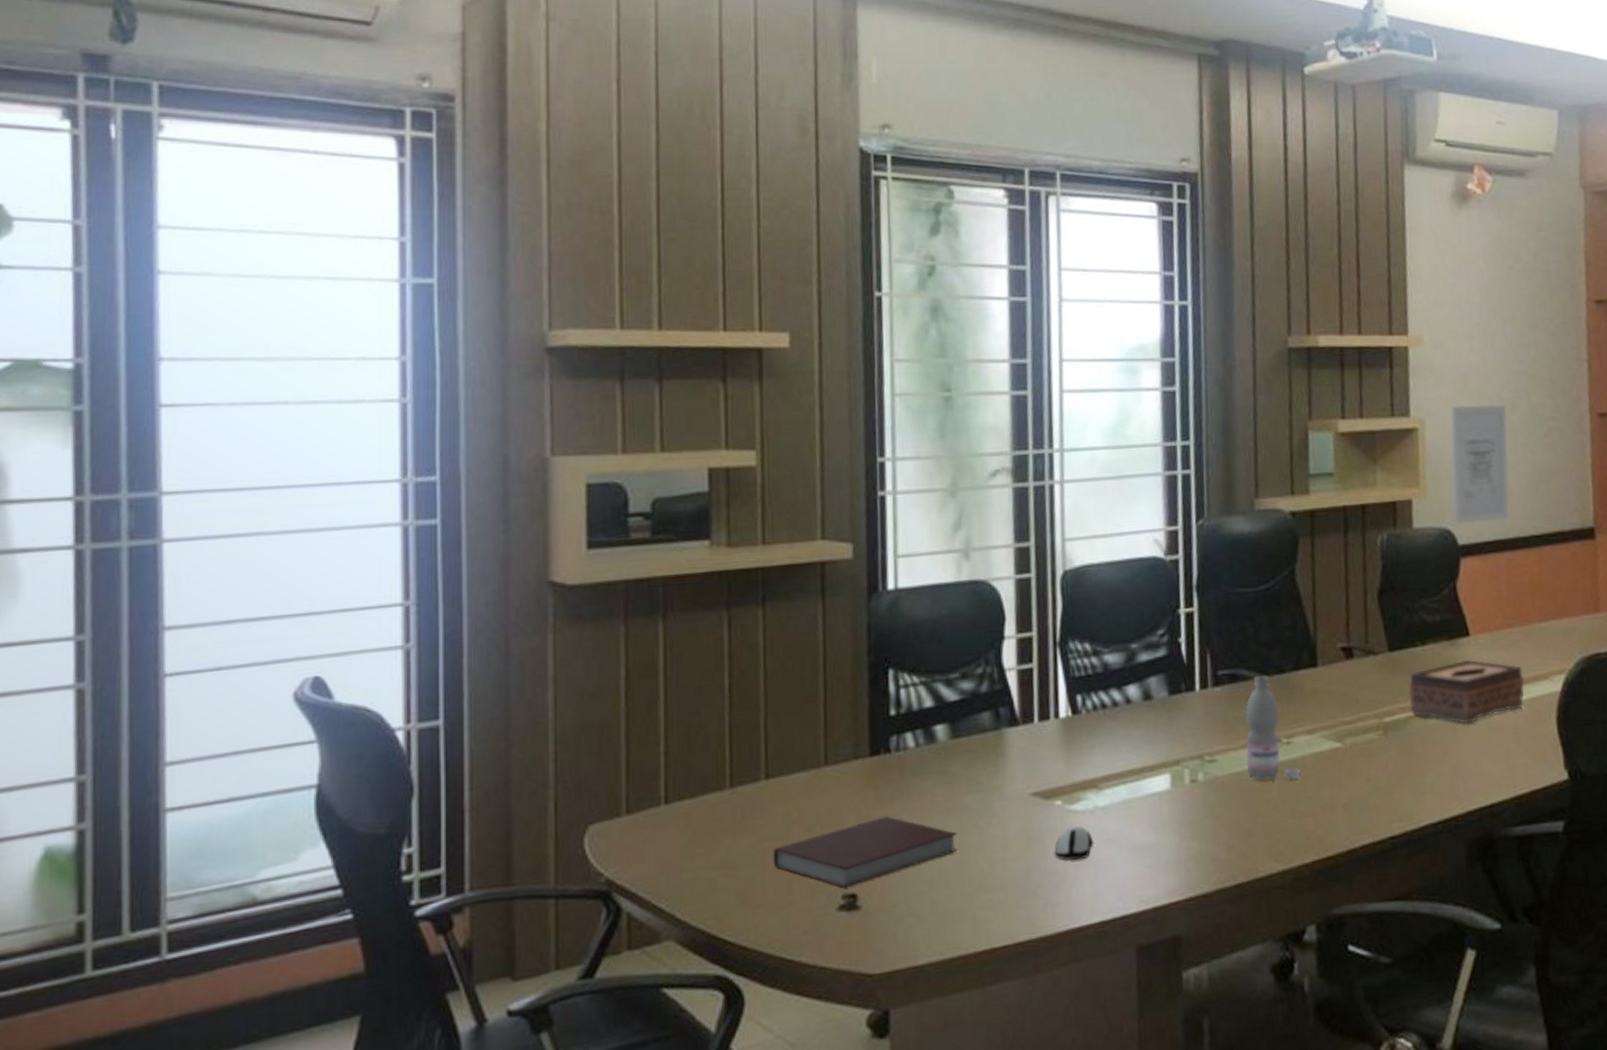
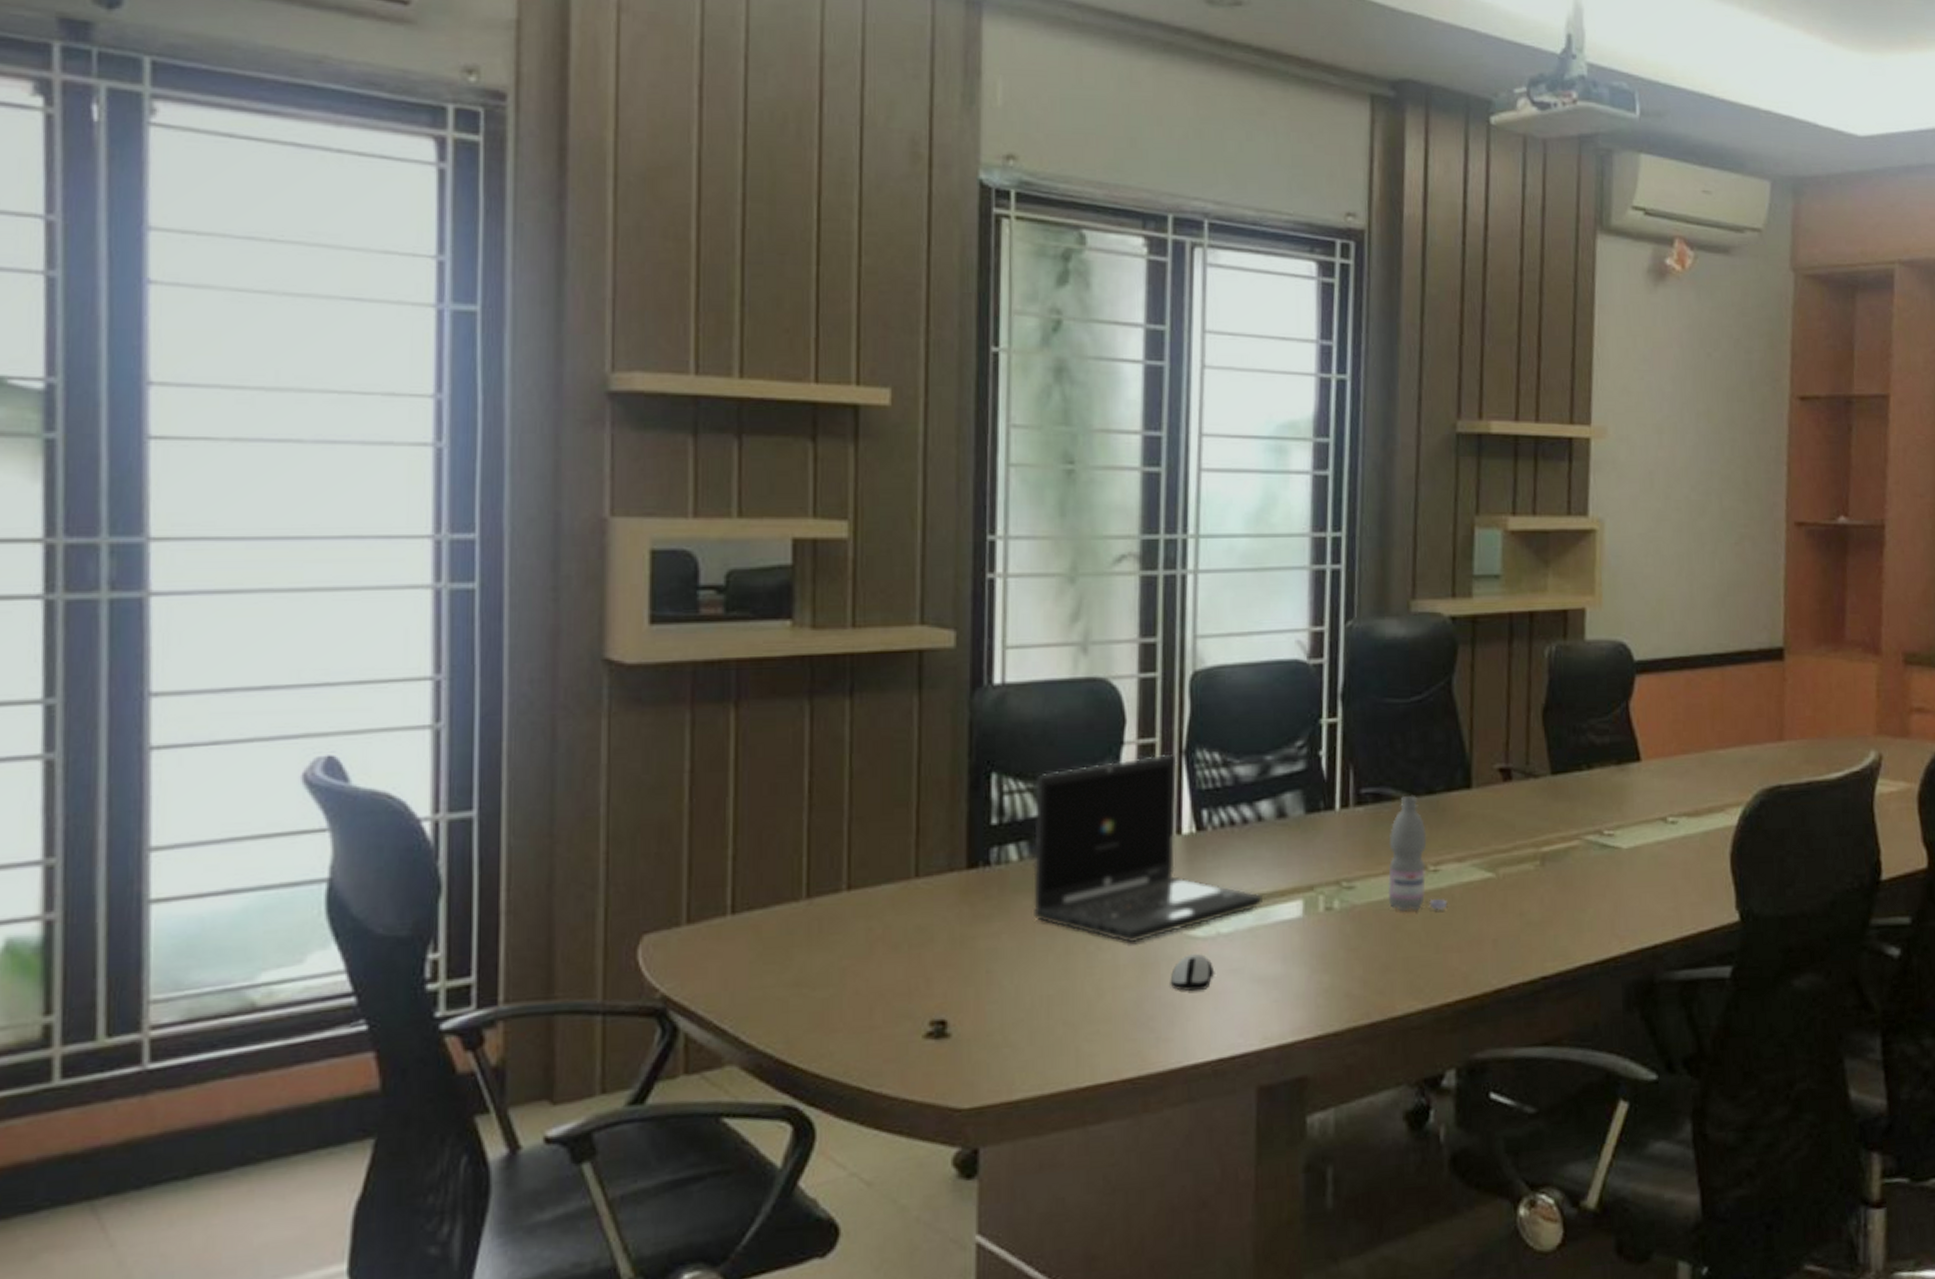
notebook: present [772,816,958,888] -> none [852,936,1063,1014]
laptop: none [927,646,1135,819] -> present [1032,754,1264,944]
tissue box: present [1408,659,1524,725] -> none [1570,786,1697,858]
wall art: present [1451,404,1509,524] -> none [1630,506,1695,637]

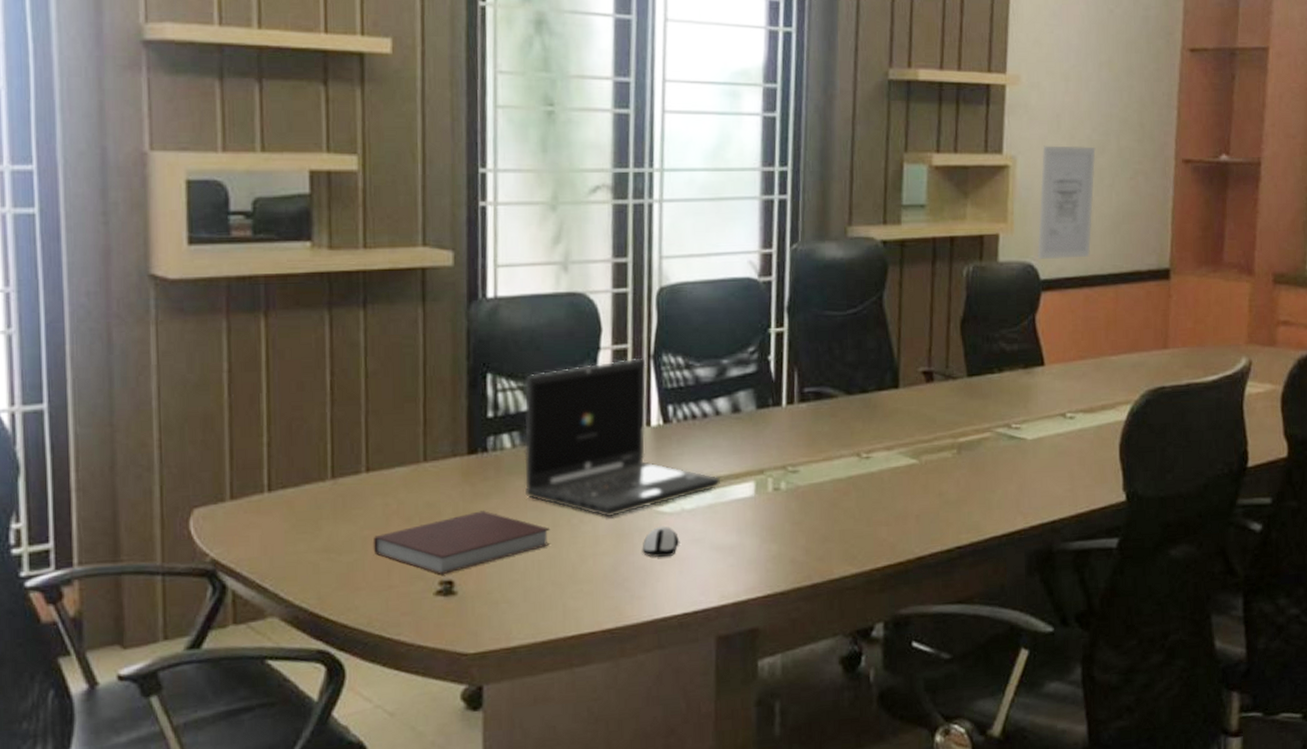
notebook: none [852,936,1063,1014] -> present [373,511,551,575]
water bottle: present [1387,794,1448,912] -> none [827,393,878,492]
wall art: none [1630,506,1695,637] -> present [1037,145,1096,259]

